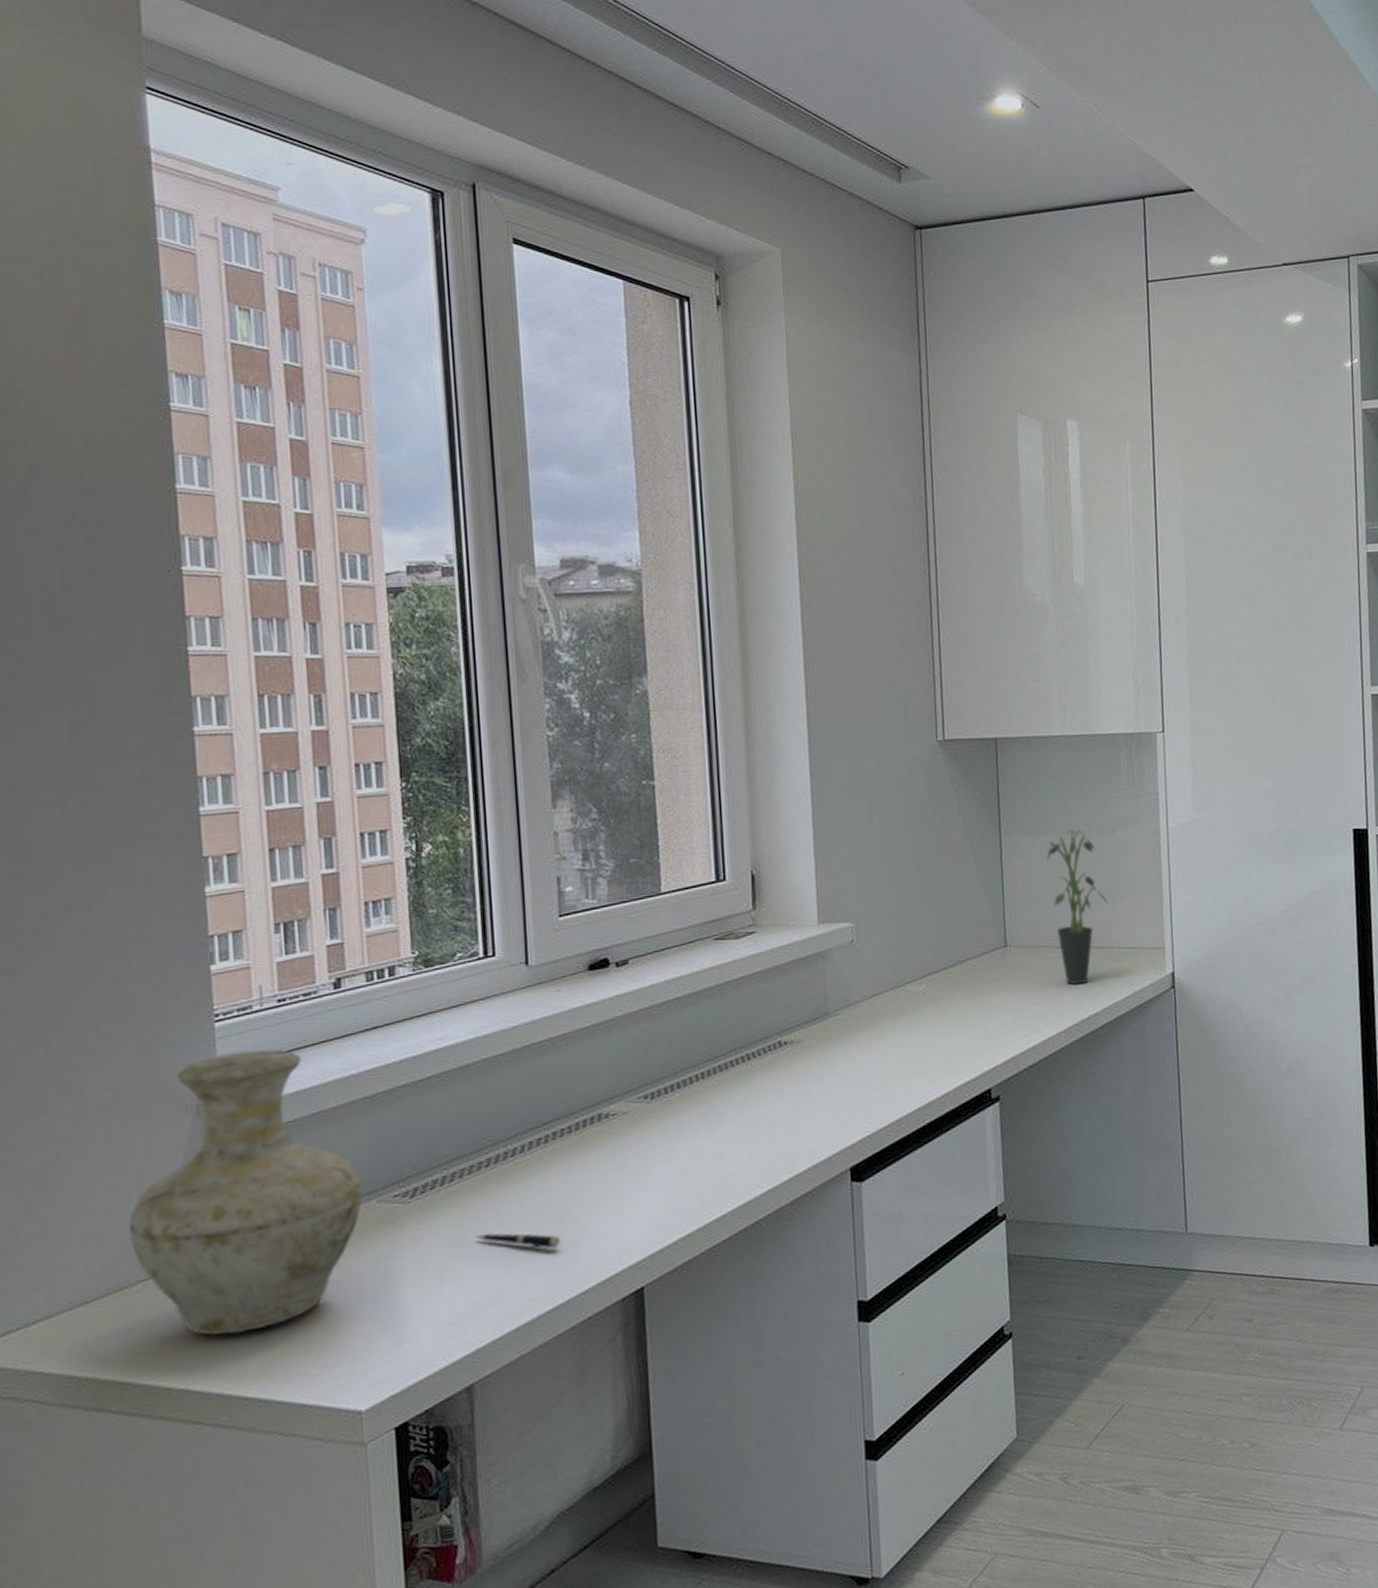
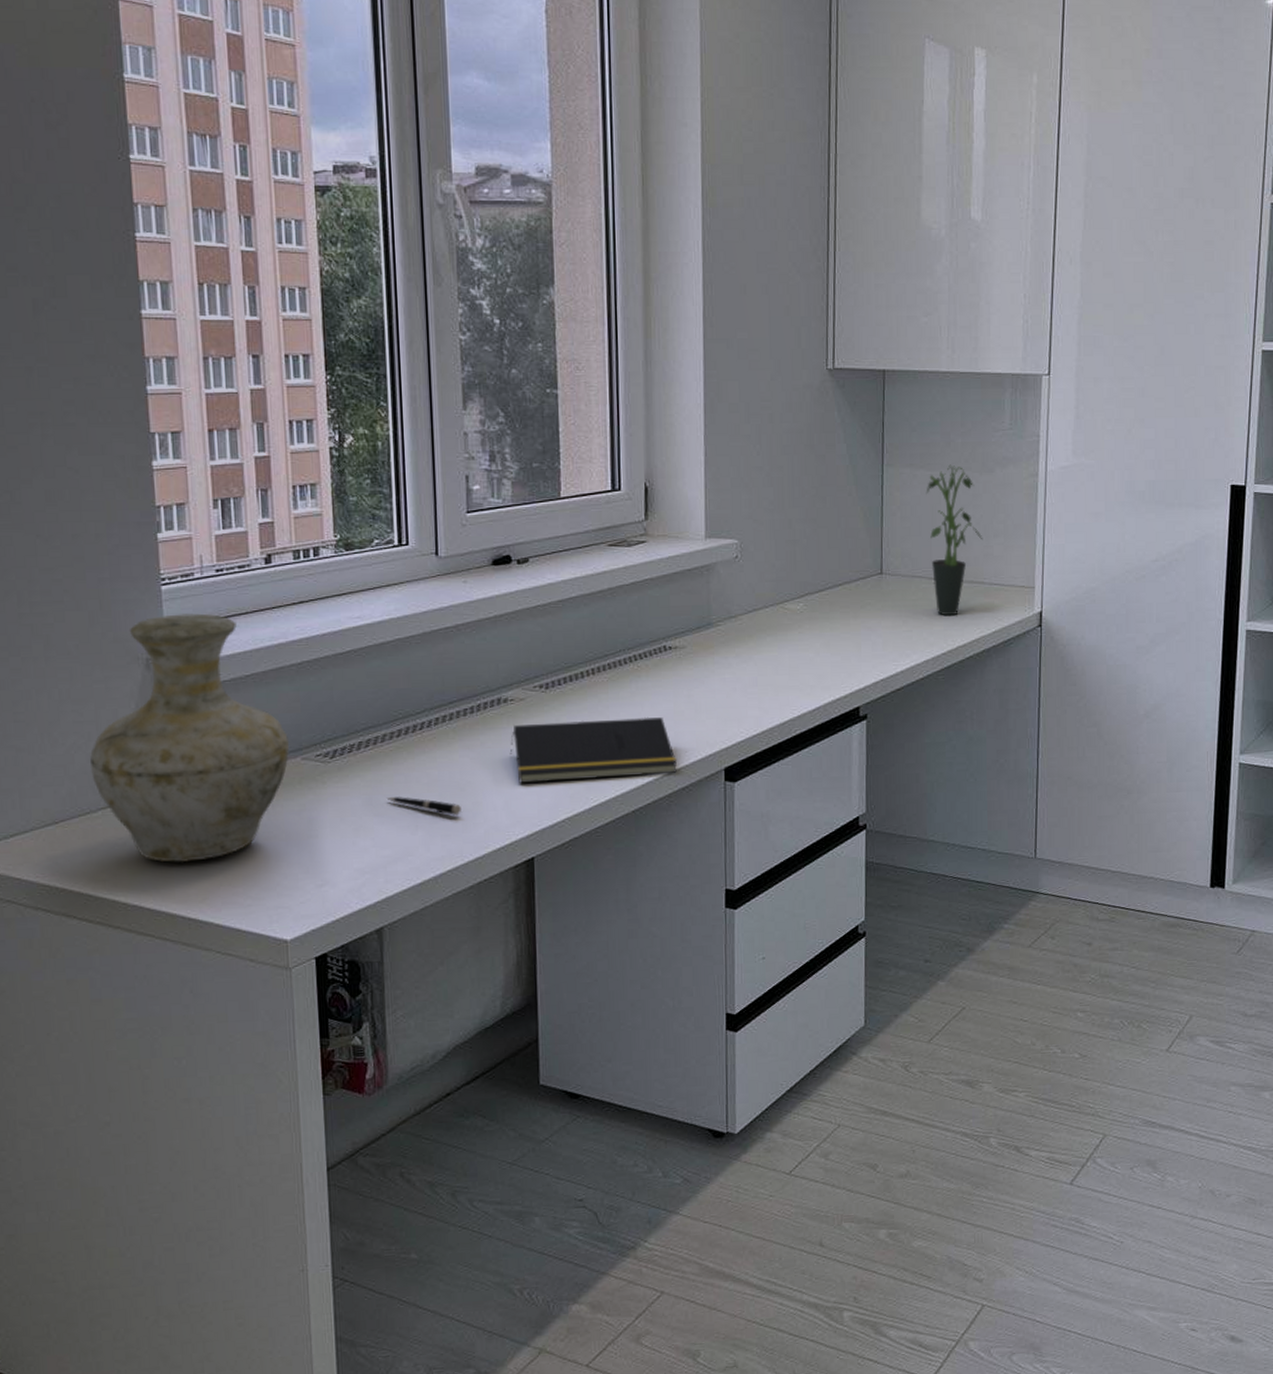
notepad: none [613,1119,799,1206] -> present [509,717,677,784]

